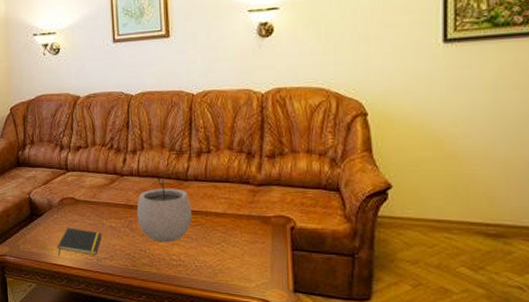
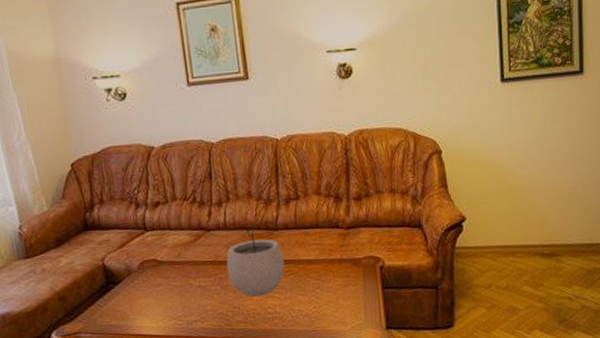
notepad: present [57,228,102,257] -> none [140,292,191,326]

